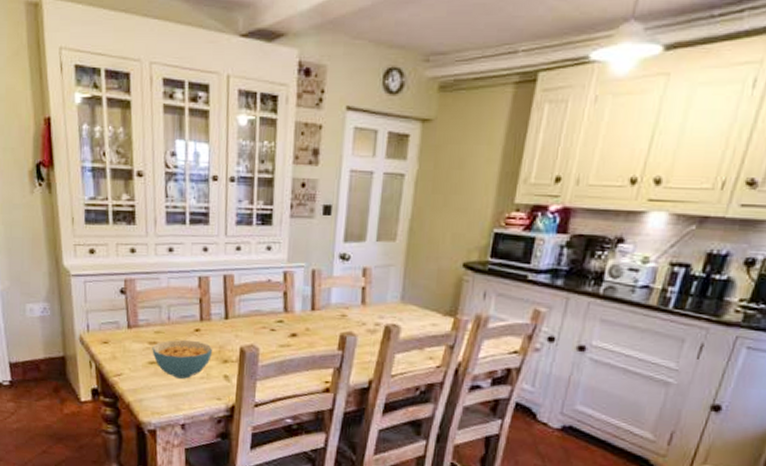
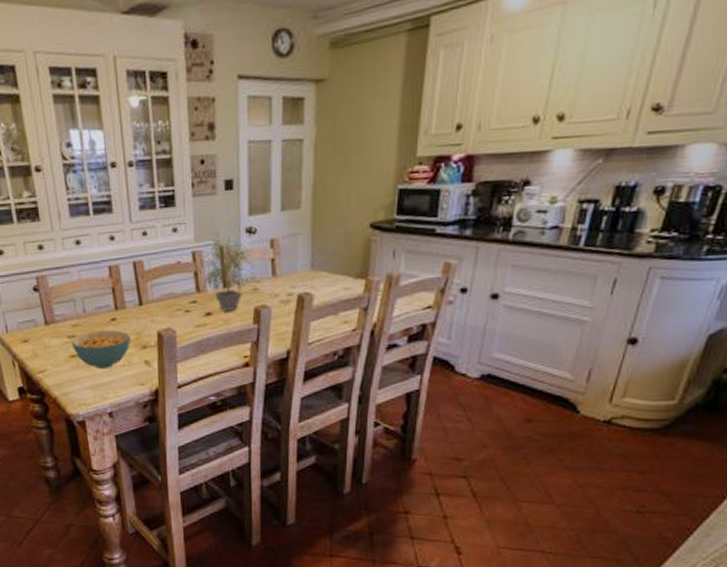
potted plant: none [286,254,345,335] -> present [197,231,255,312]

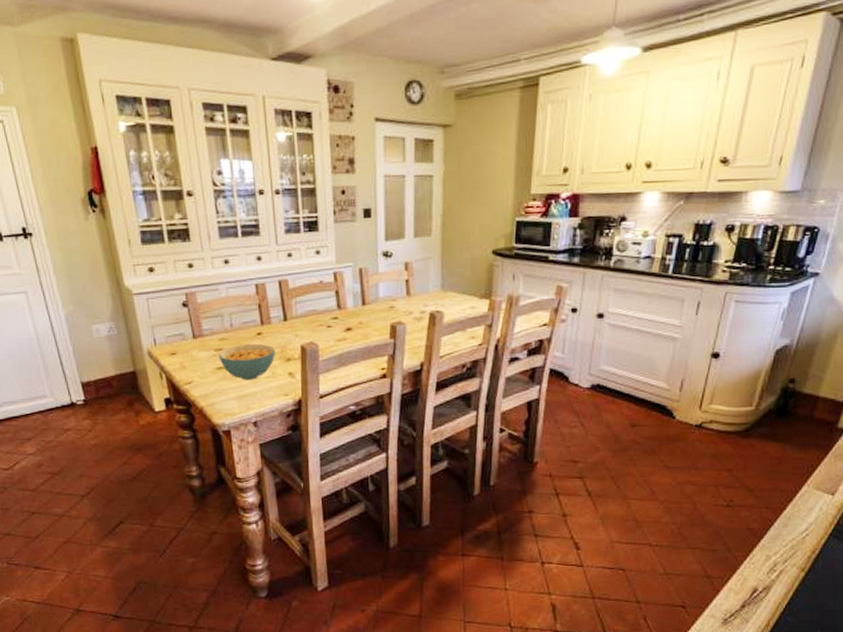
potted plant: present [197,231,255,312] -> none [338,254,392,328]

